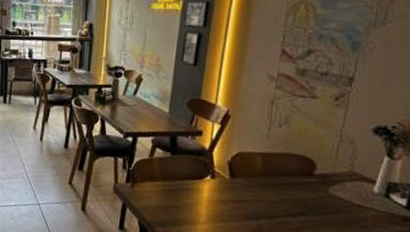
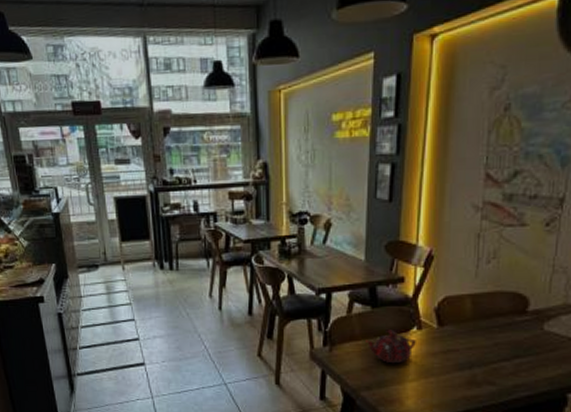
teapot: none [164,175,209,207] -> present [366,330,416,364]

